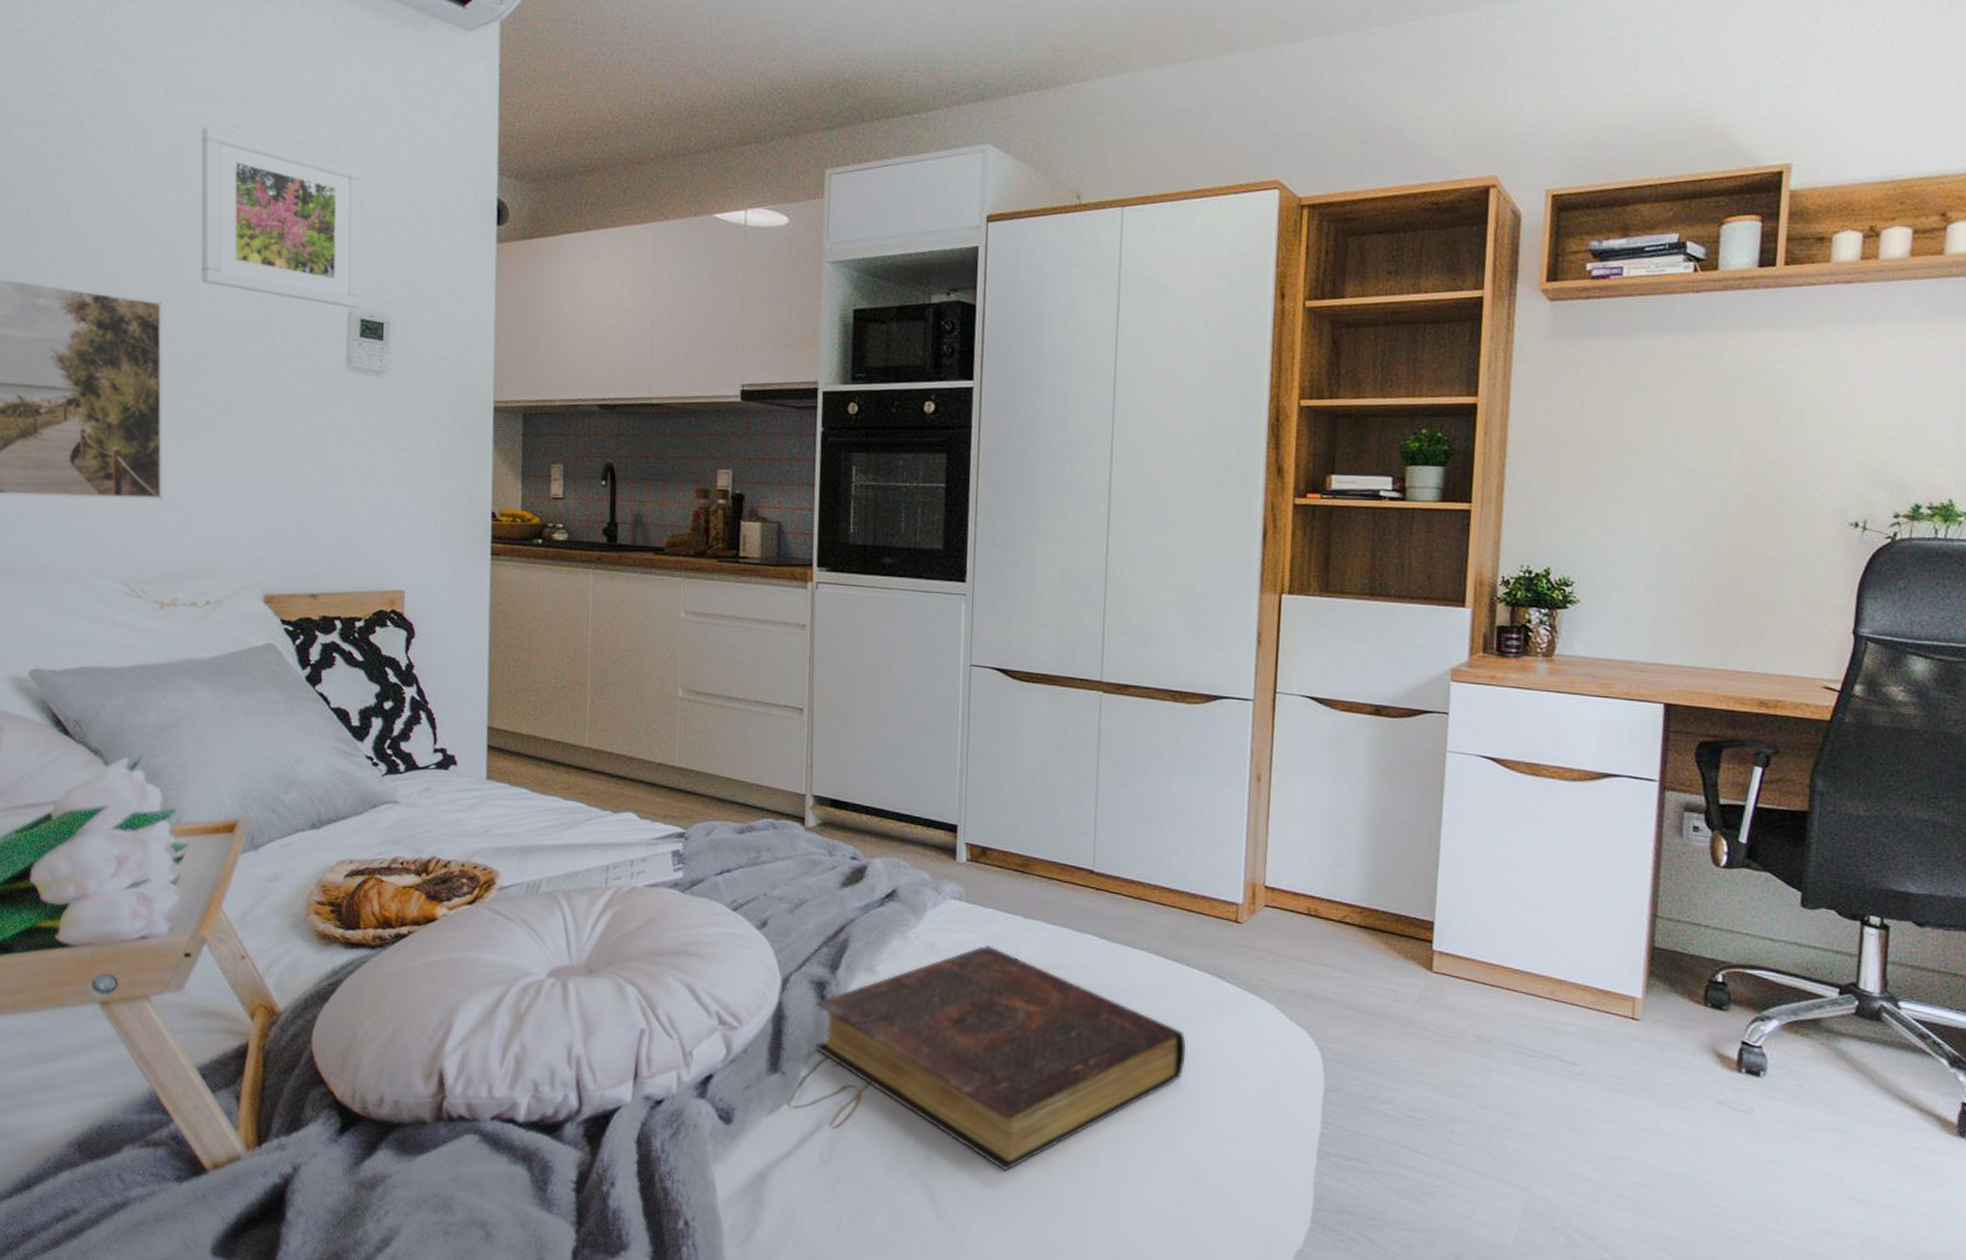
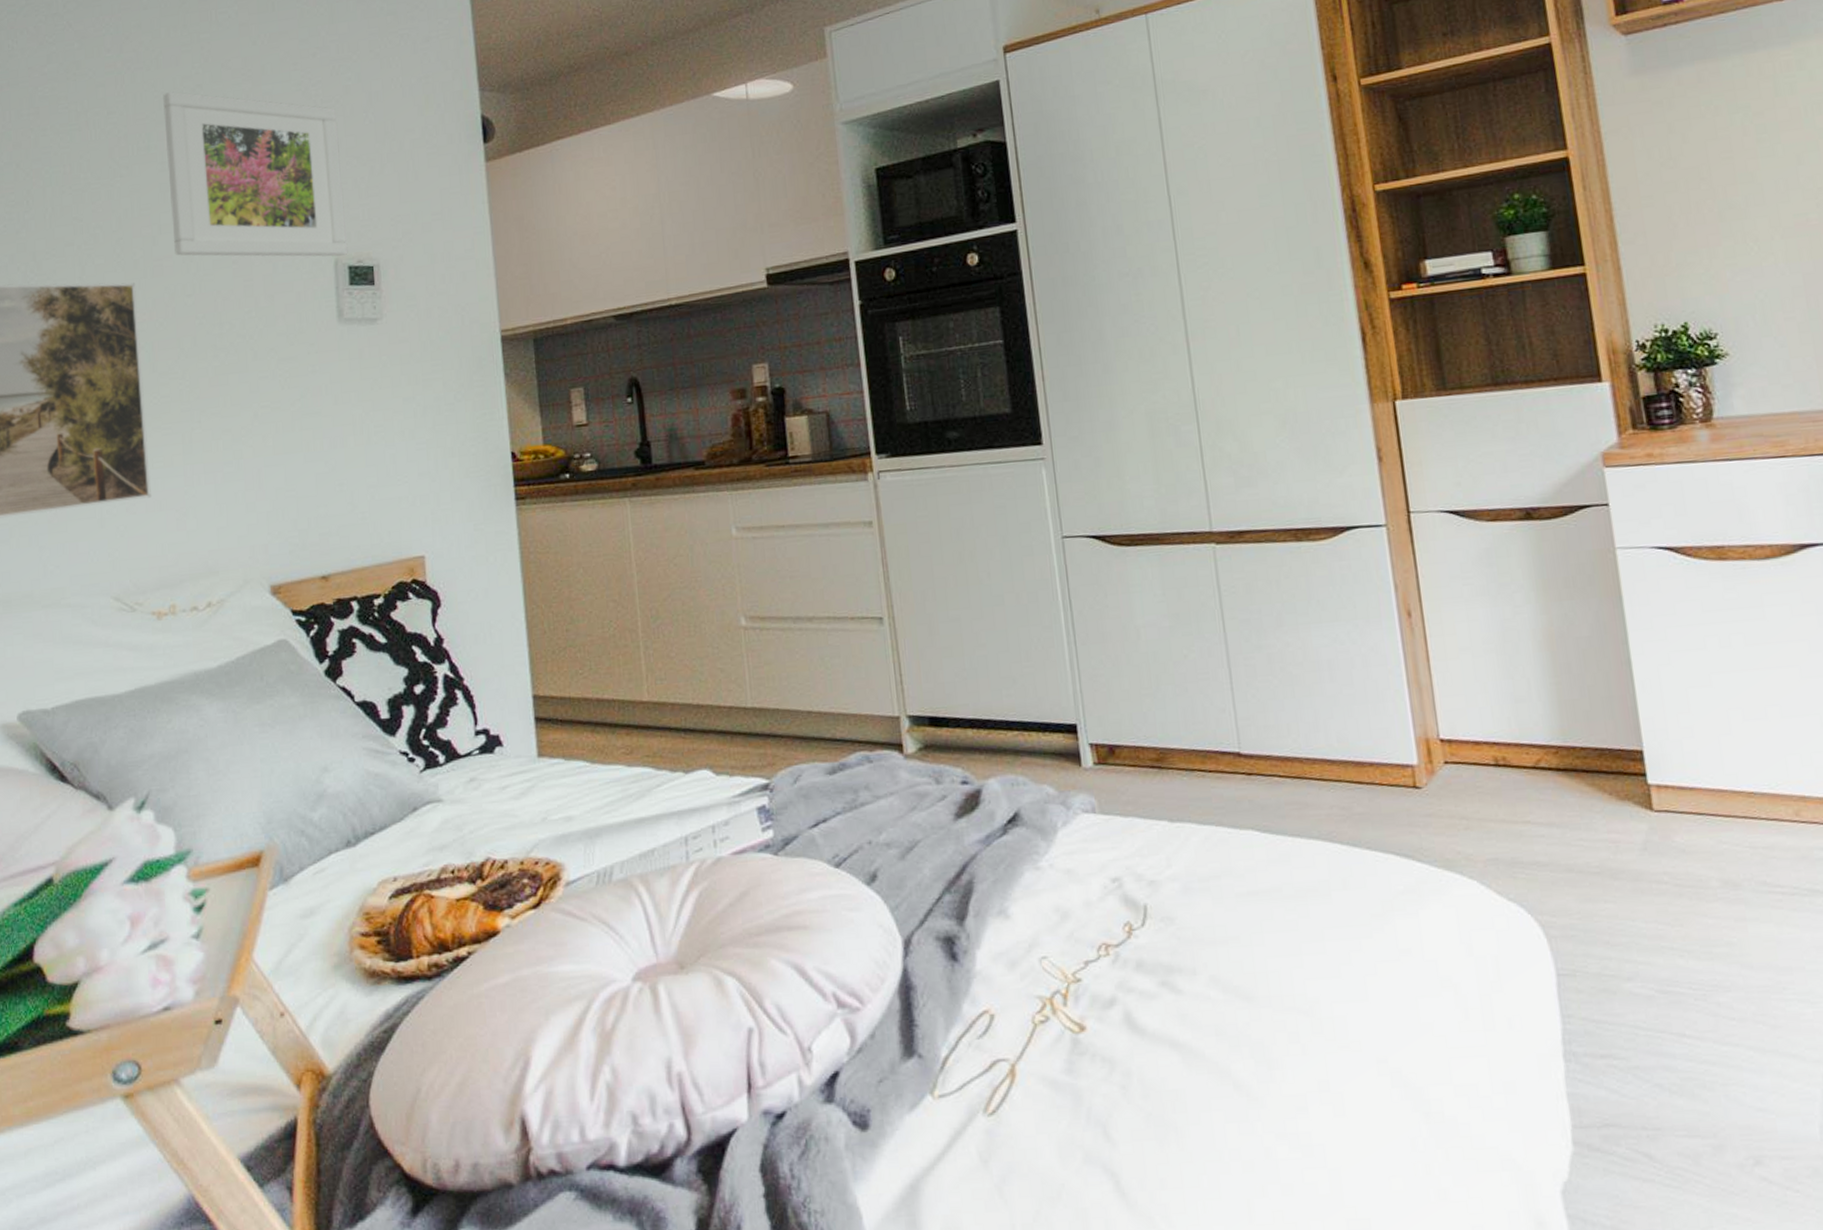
book: present [814,944,1187,1171] -> none [946,860,1388,1138]

